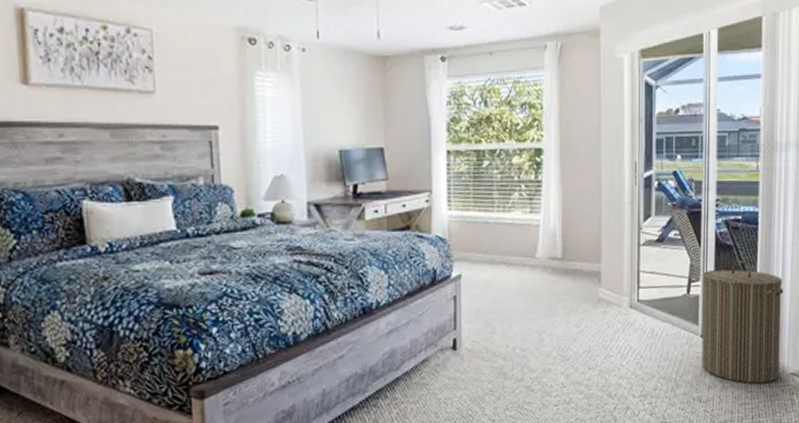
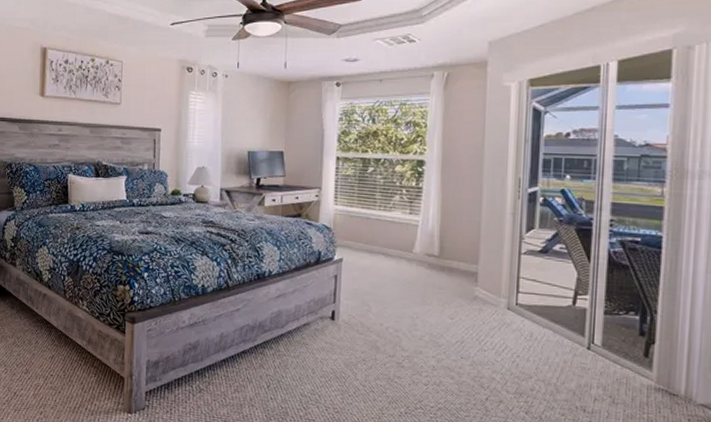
laundry hamper: present [702,260,784,384] -> none [587,280,693,409]

